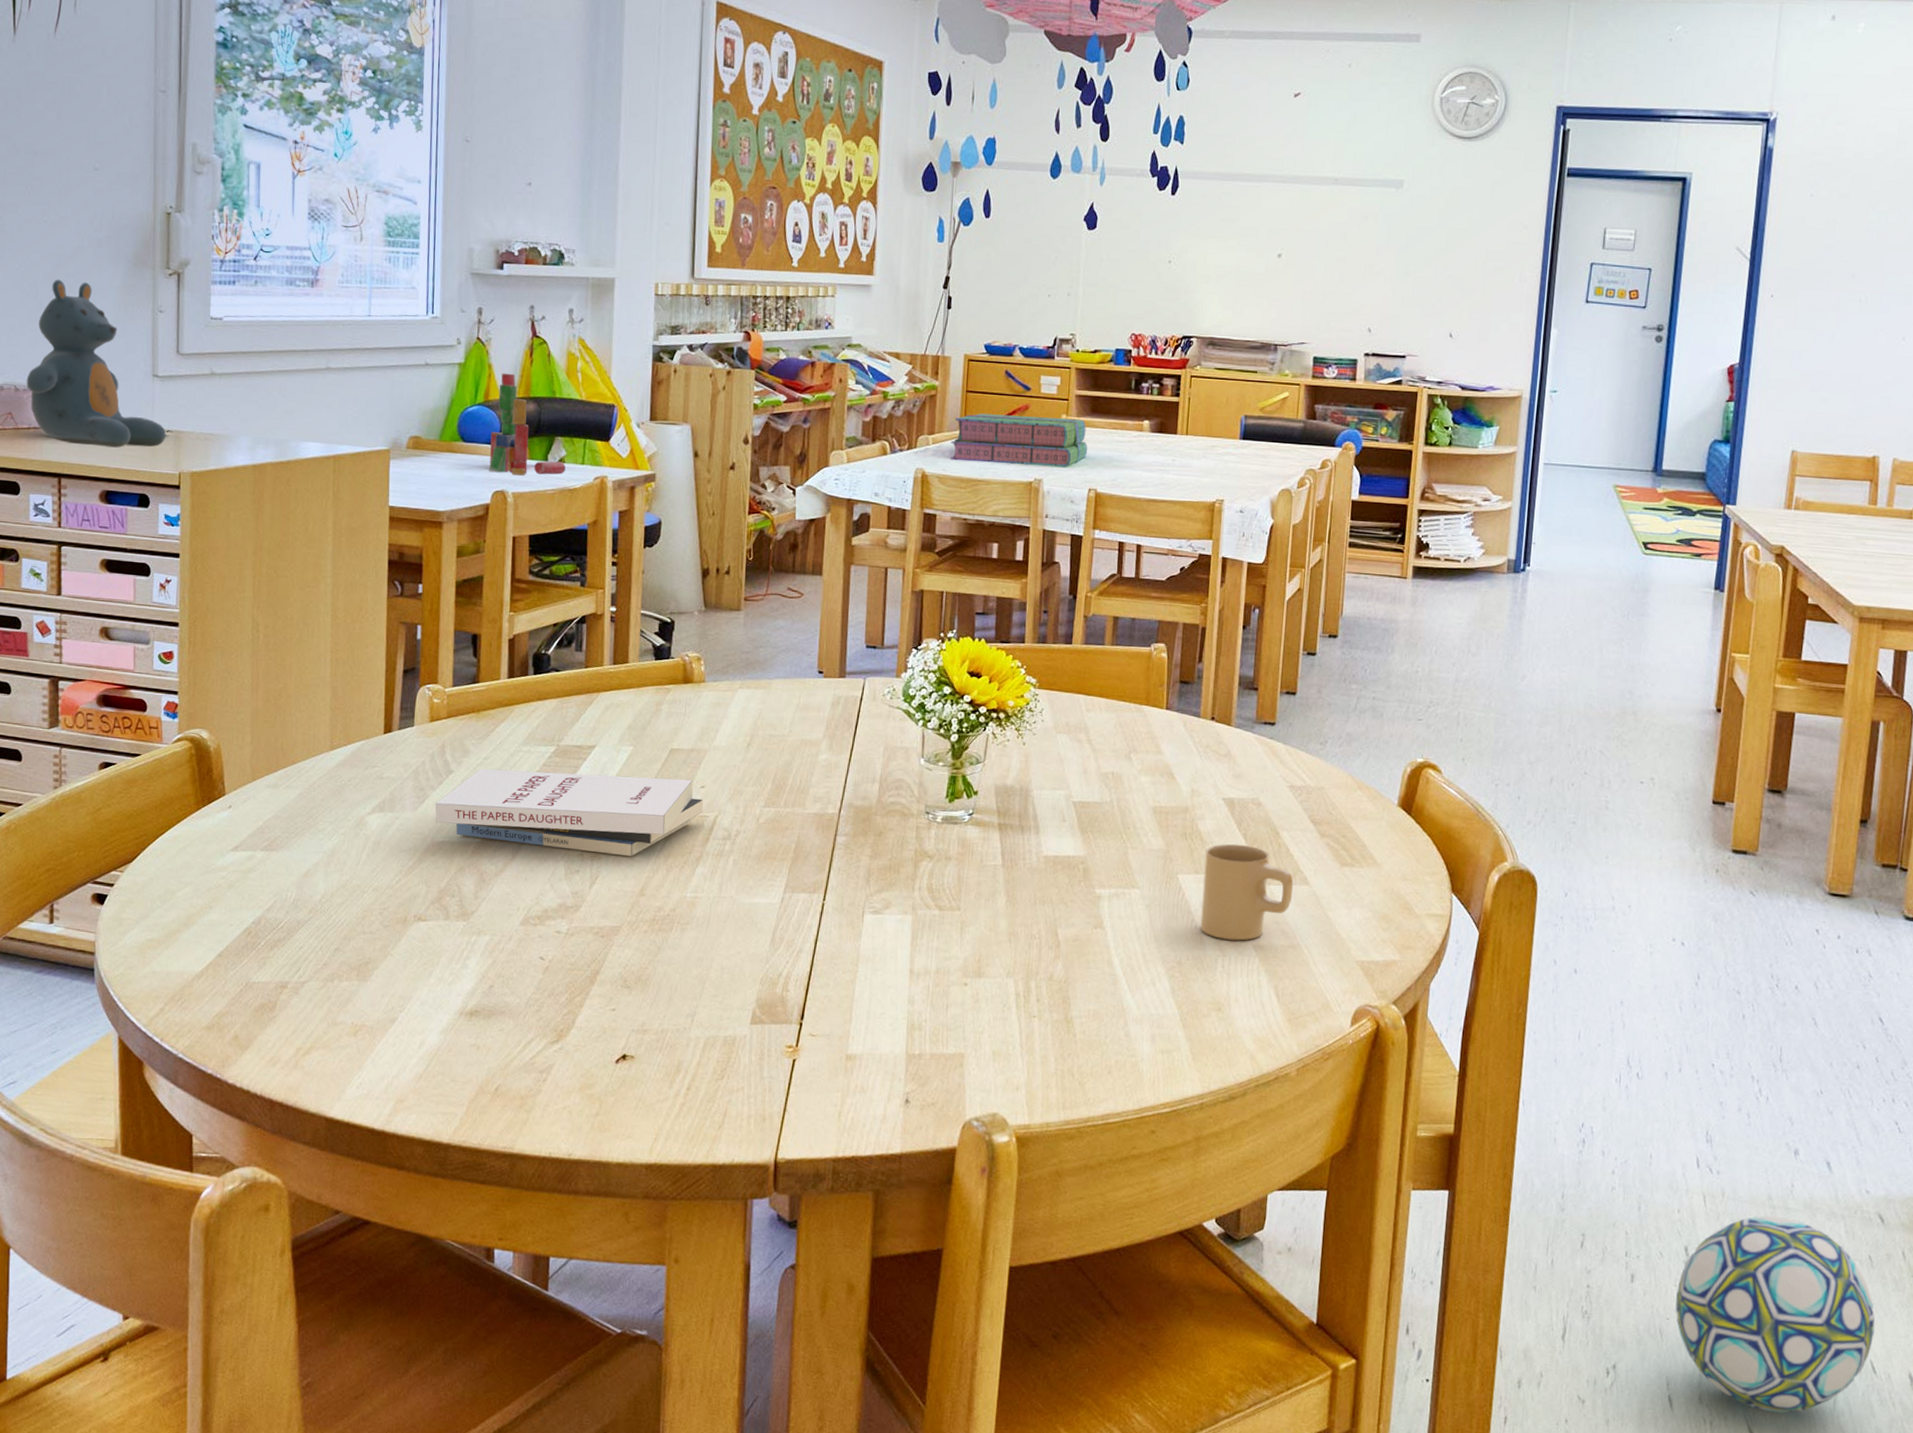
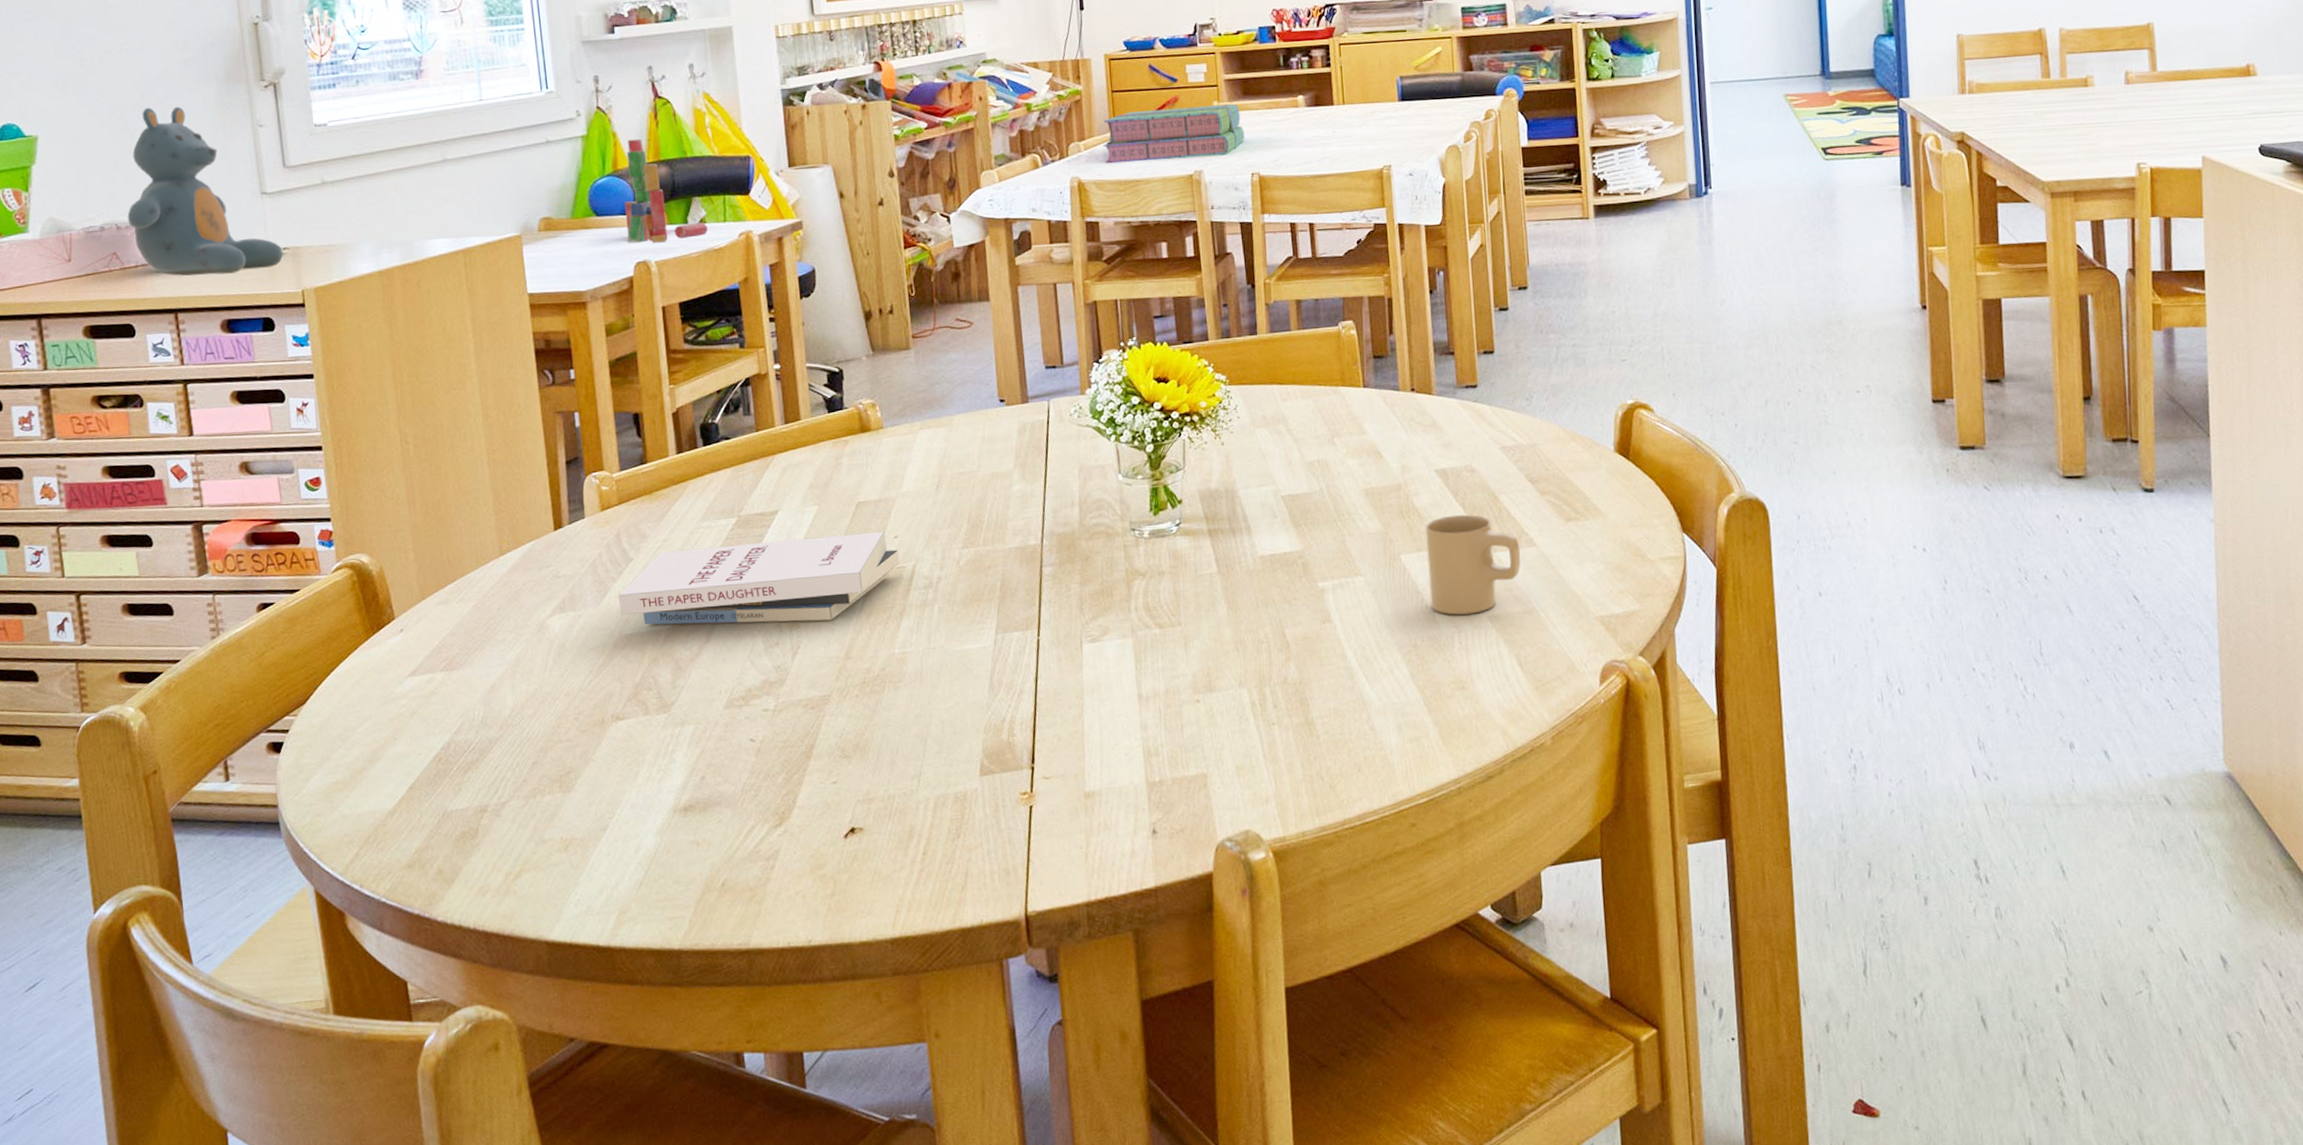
ball: present [1675,1215,1876,1413] -> none [1973,814,2179,1017]

